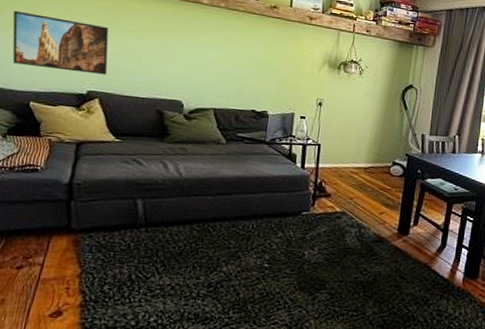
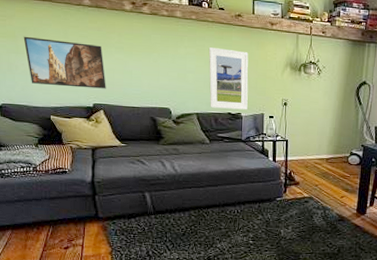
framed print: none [231,38,282,108] -> present [208,47,249,110]

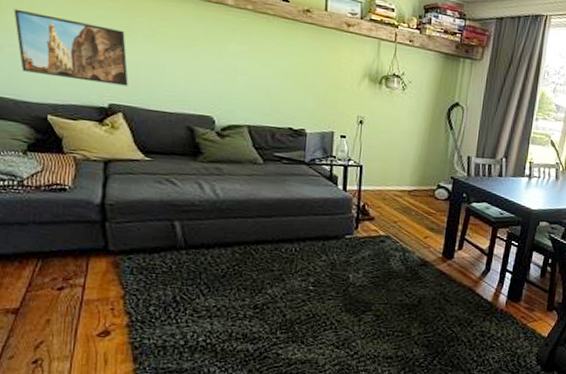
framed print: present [208,47,249,110] -> none [265,46,318,126]

